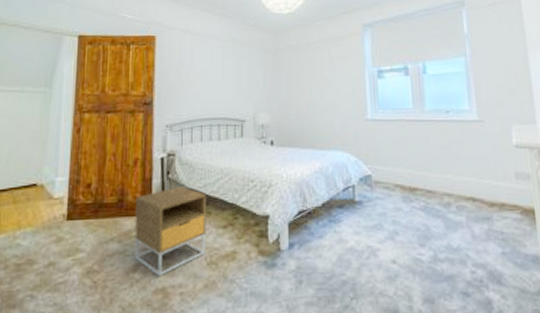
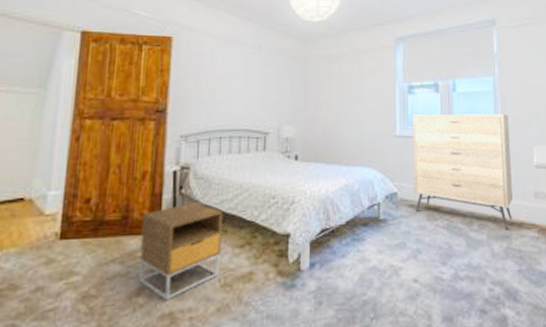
dresser: none [383,94,493,212] -> present [412,113,513,230]

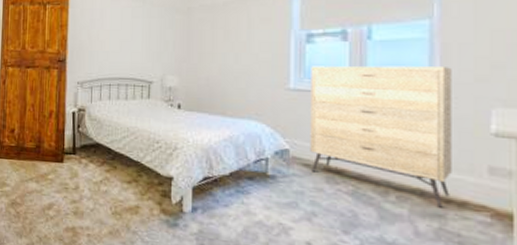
nightstand: present [138,202,223,301] -> none [49,139,113,218]

